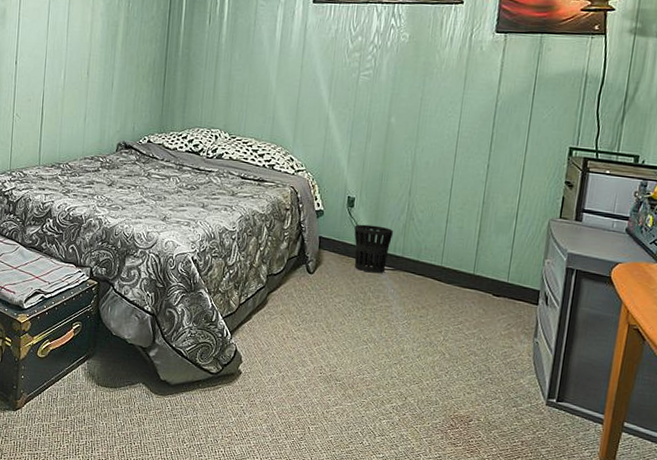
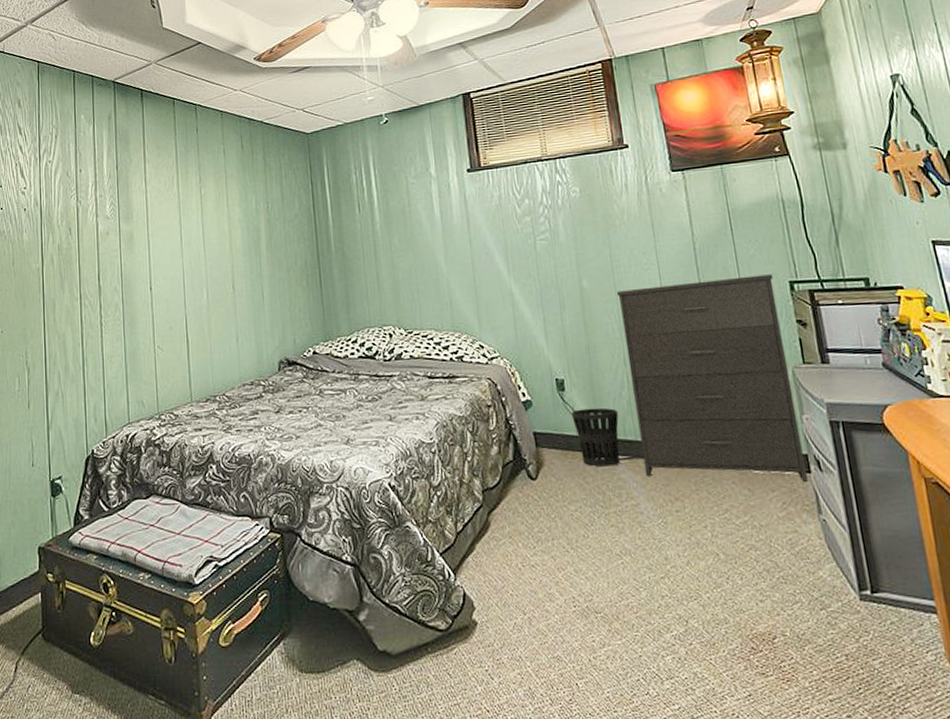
dresser: none [403,131,558,313] -> present [617,274,809,483]

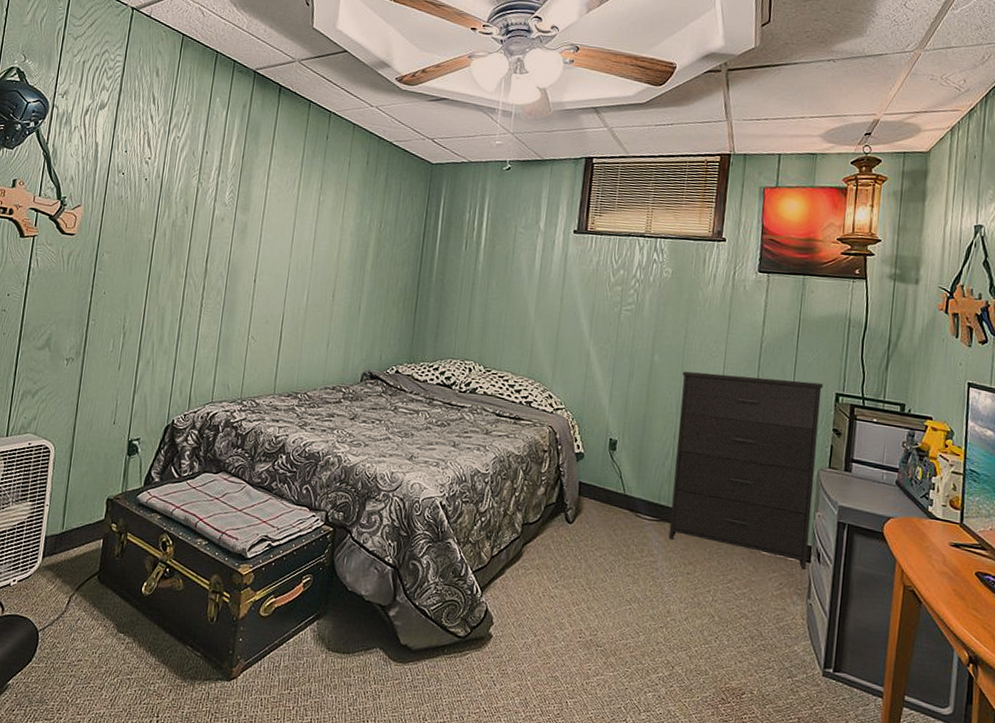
wastebasket: present [571,407,620,467] -> none [616,469,657,525]

